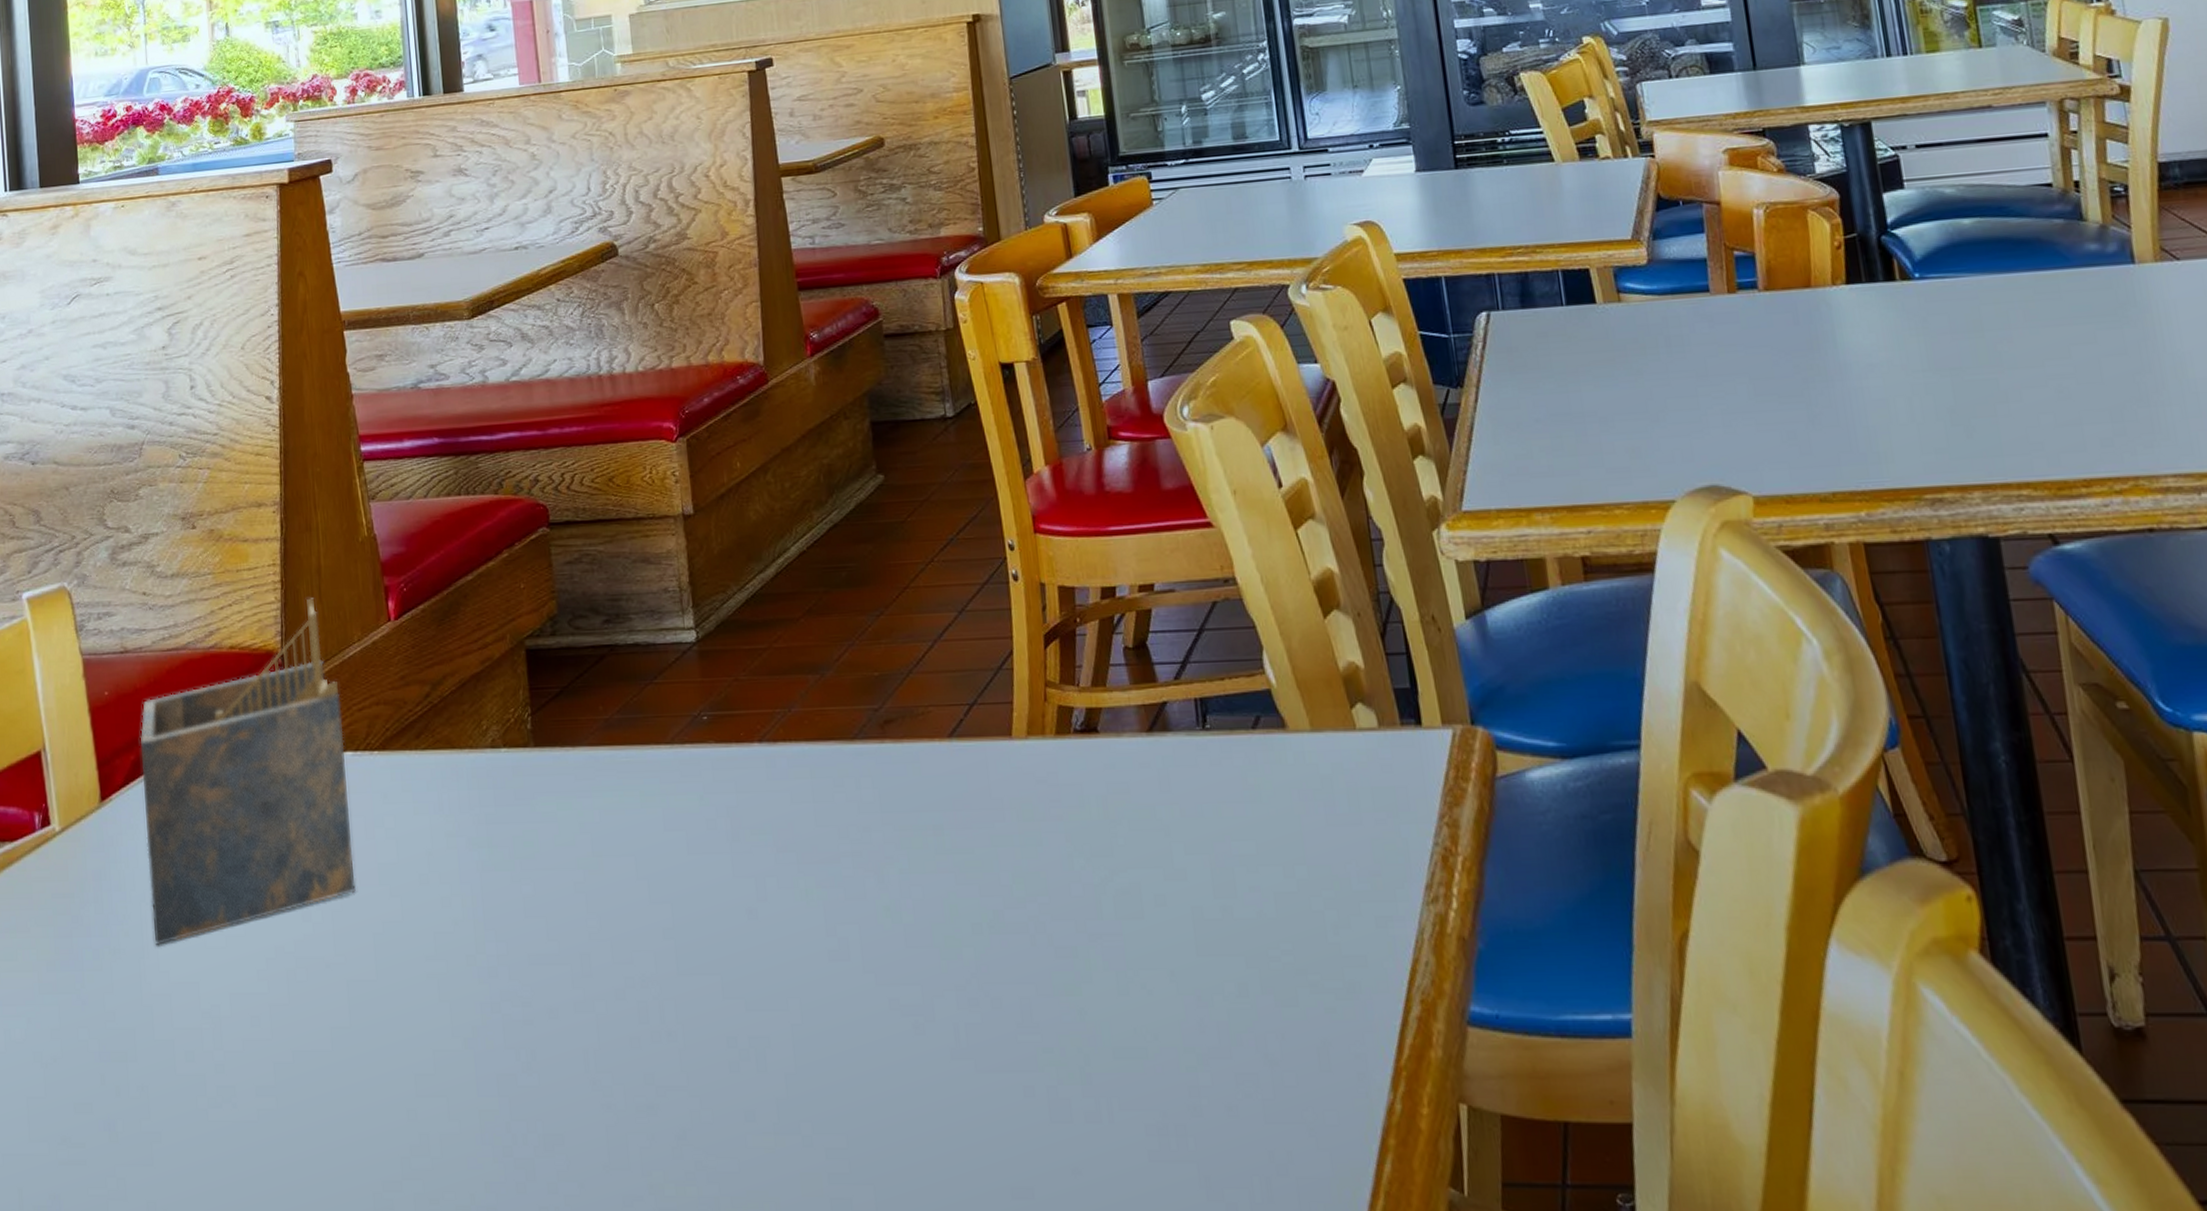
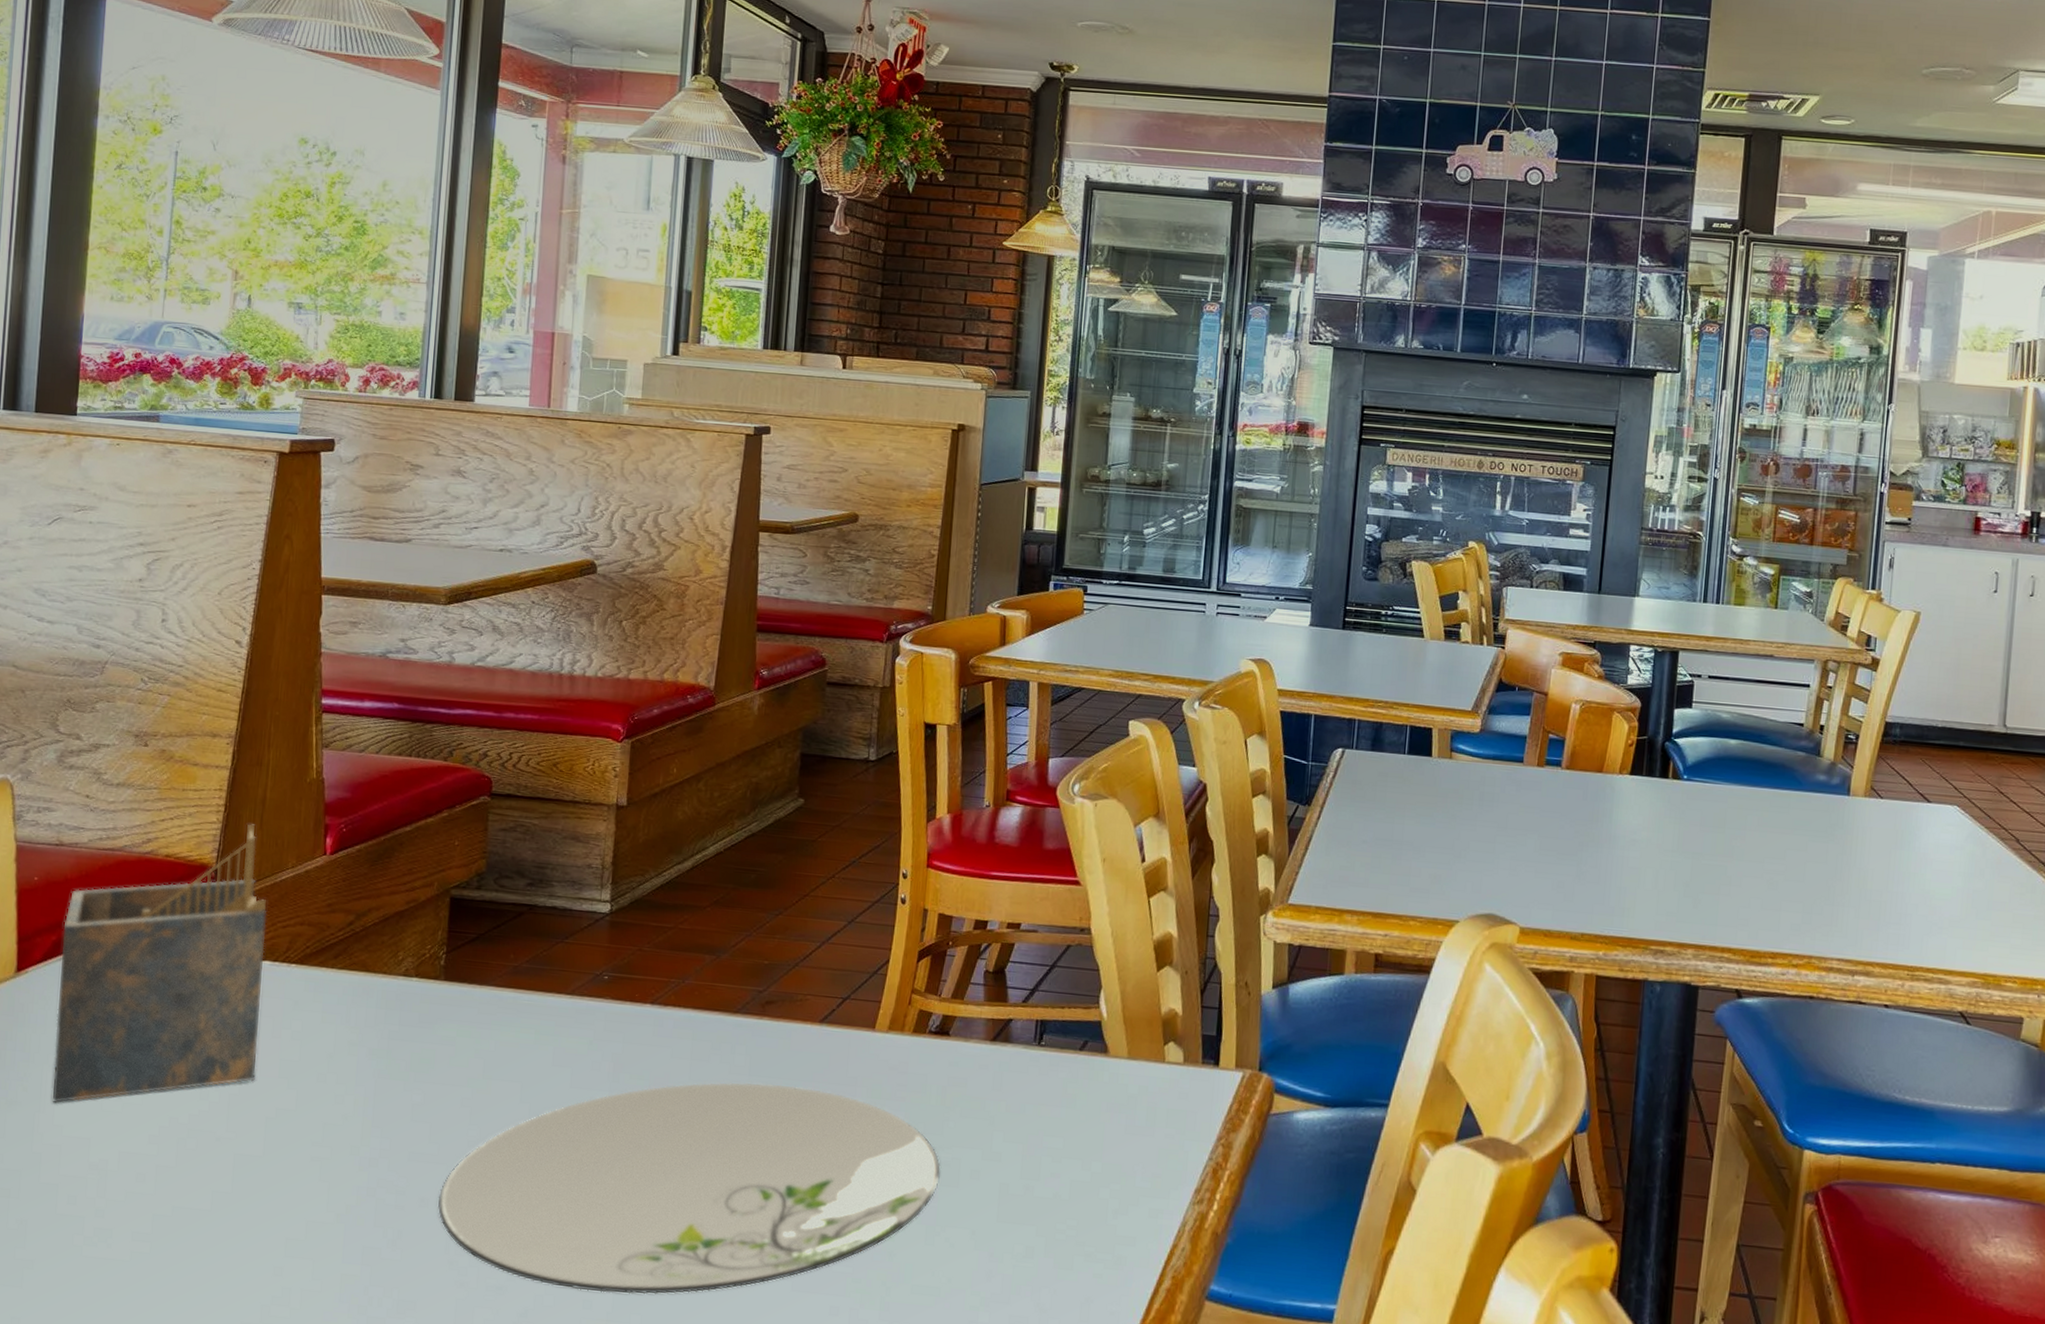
plate: none [567,818,1121,1099] -> present [438,1082,941,1295]

